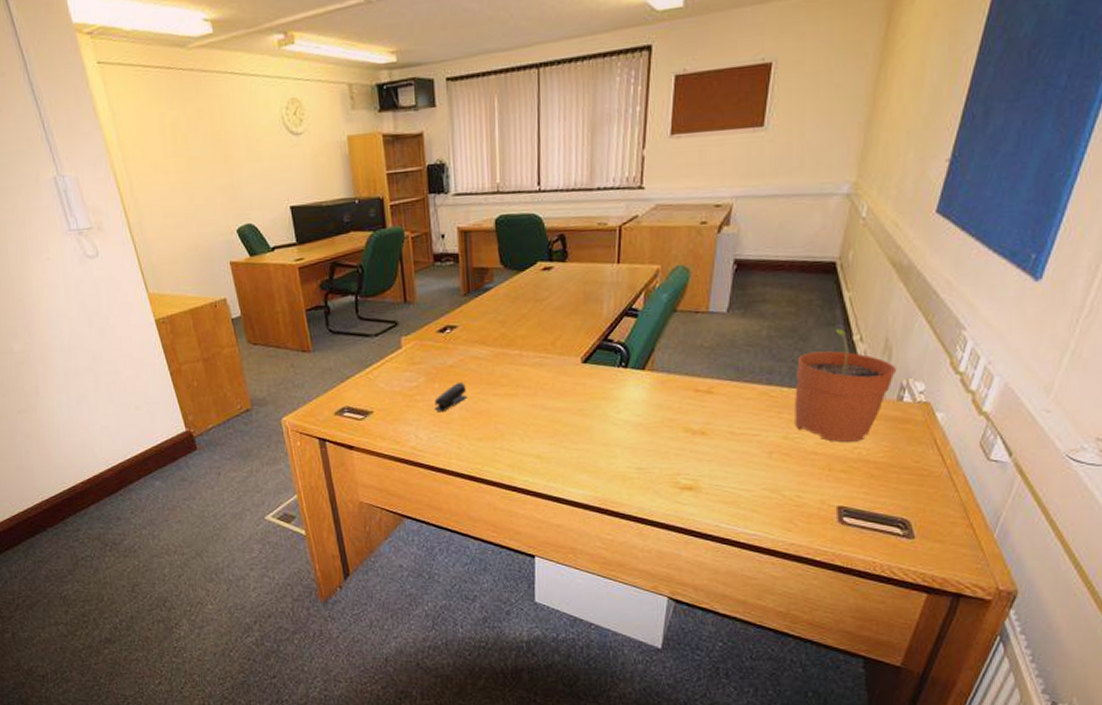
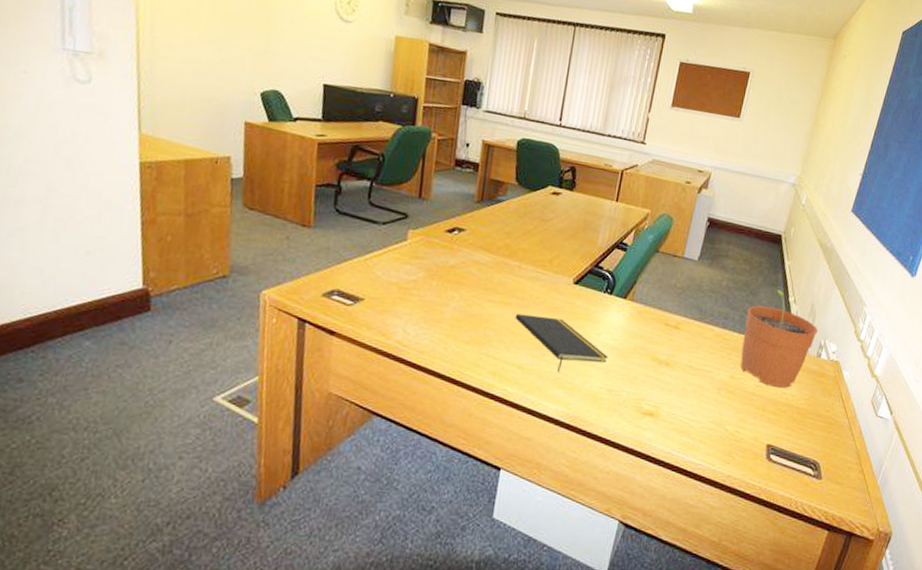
stapler: present [434,383,468,413] -> none [428,283,463,310]
notepad: none [524,401,633,457] -> present [515,313,609,372]

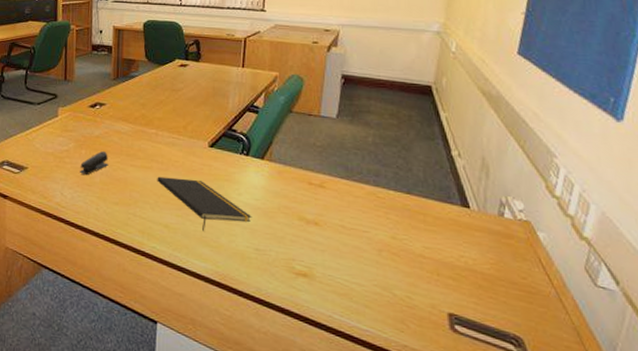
stapler: none [428,283,463,310] -> present [80,151,109,176]
plant pot: present [741,289,818,389] -> none [401,143,496,251]

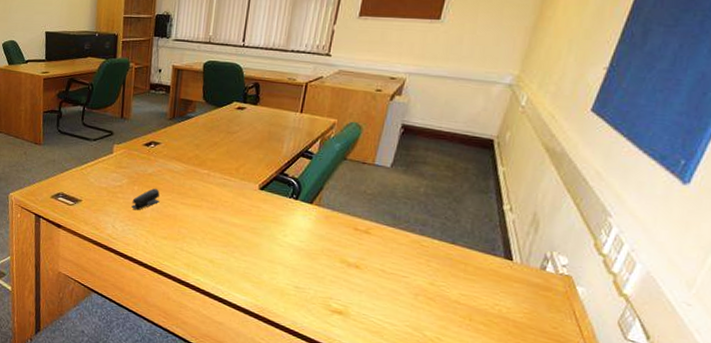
notepad: present [157,176,252,231] -> none [205,215,295,268]

